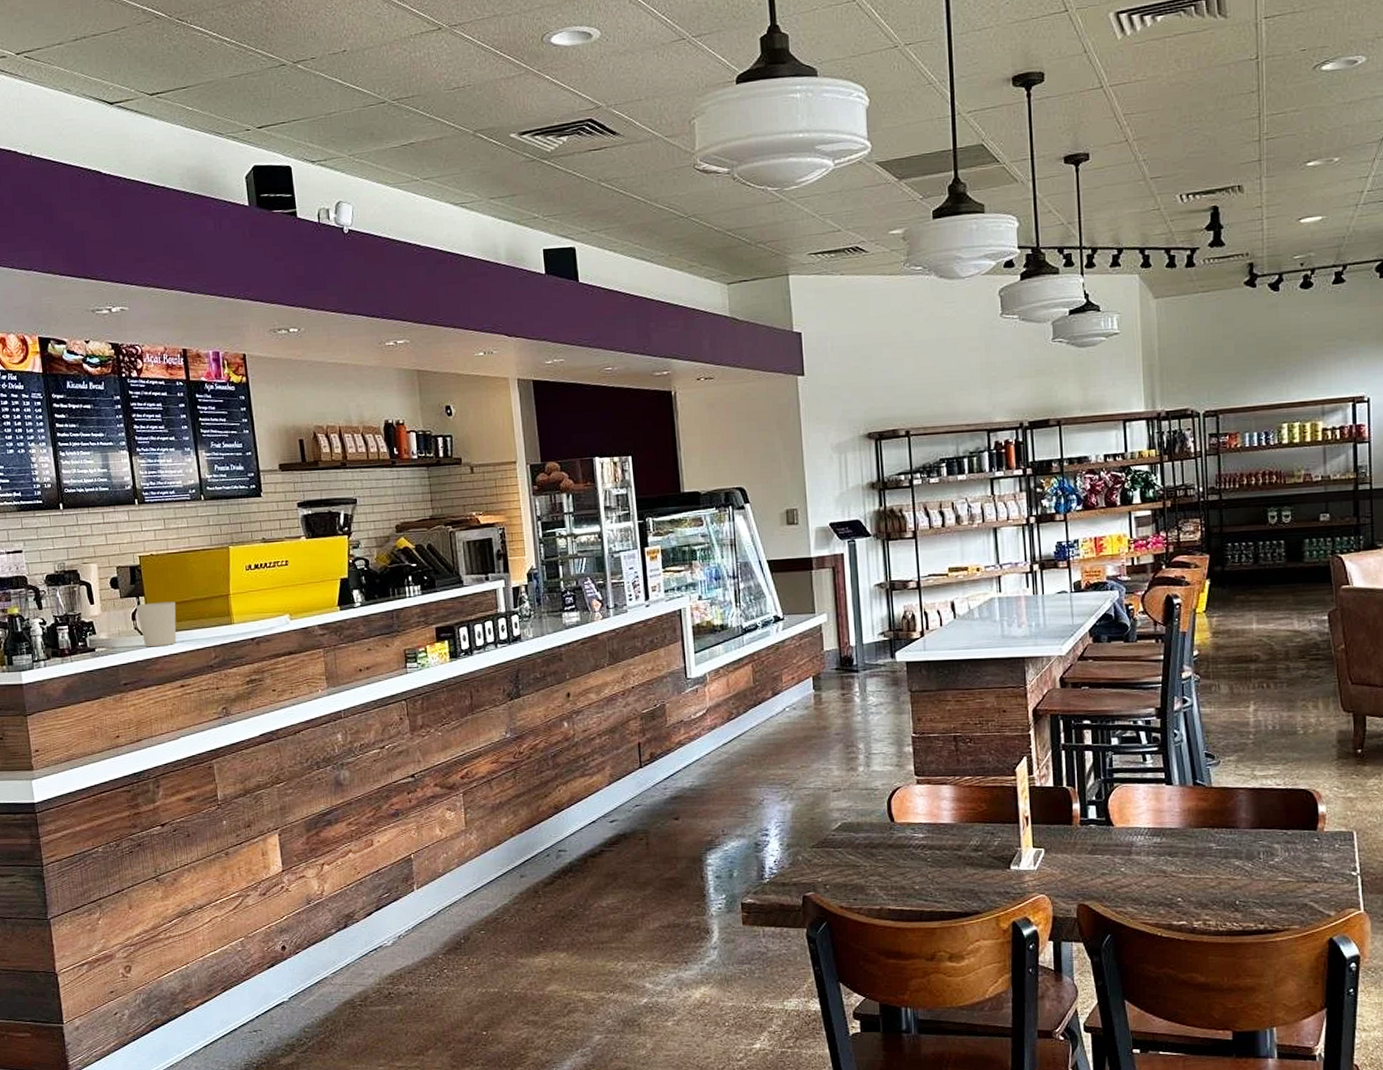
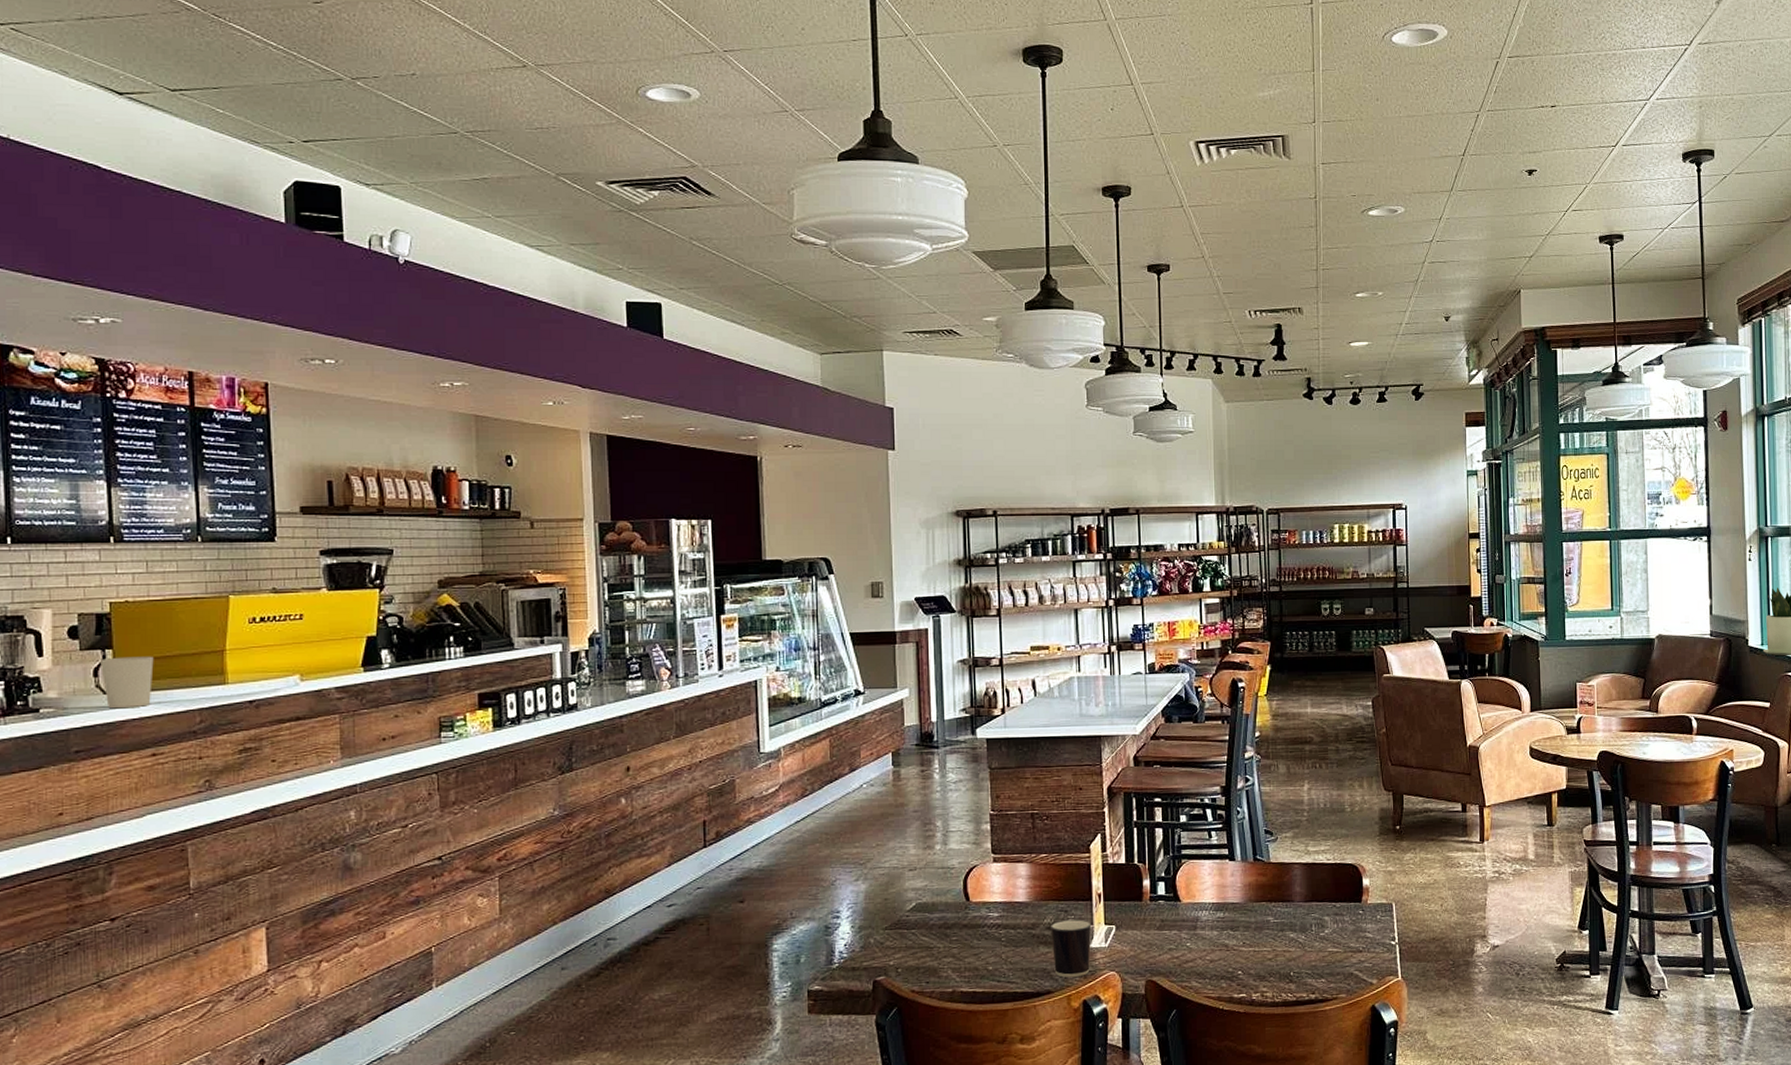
mug: none [976,842,1020,900] -> present [1050,920,1092,978]

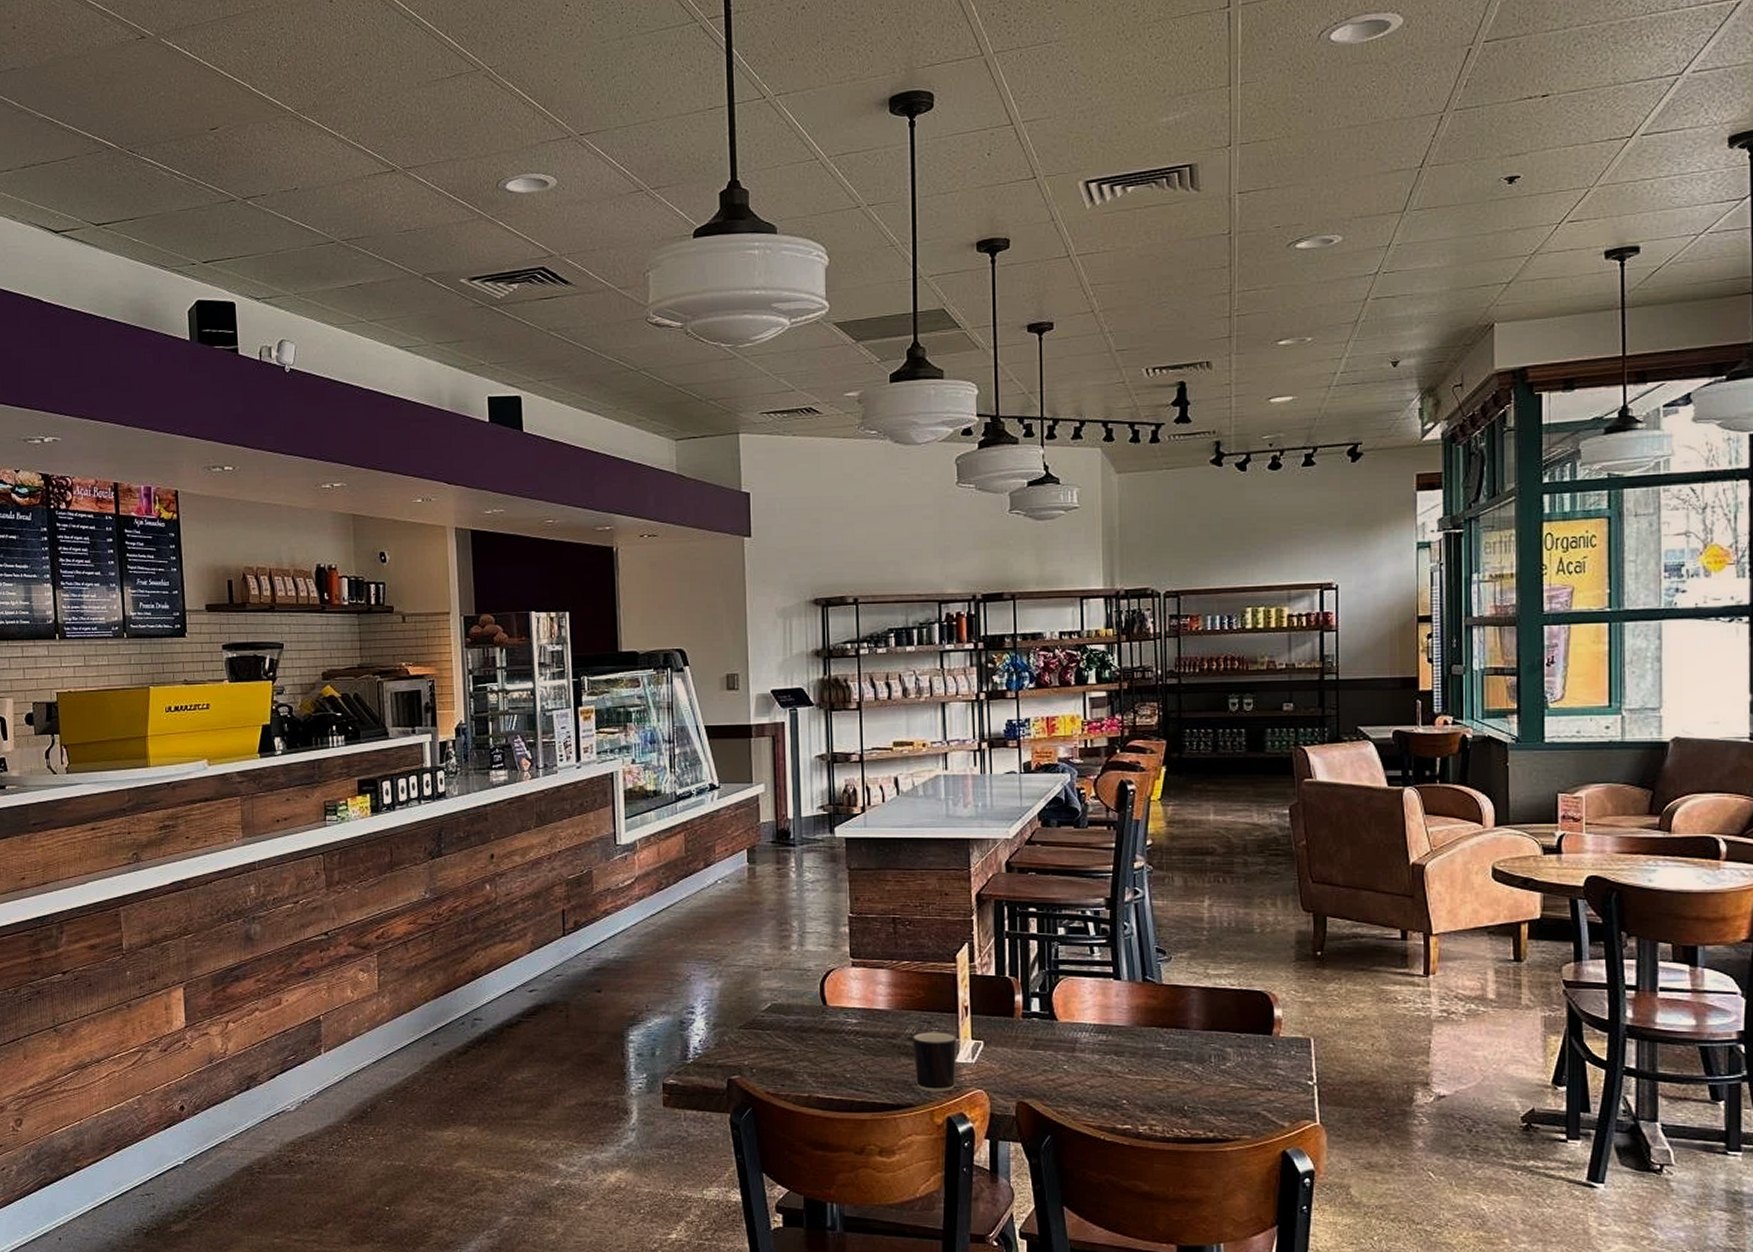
dixie cup: present [99,656,154,709] -> none [49,741,92,787]

